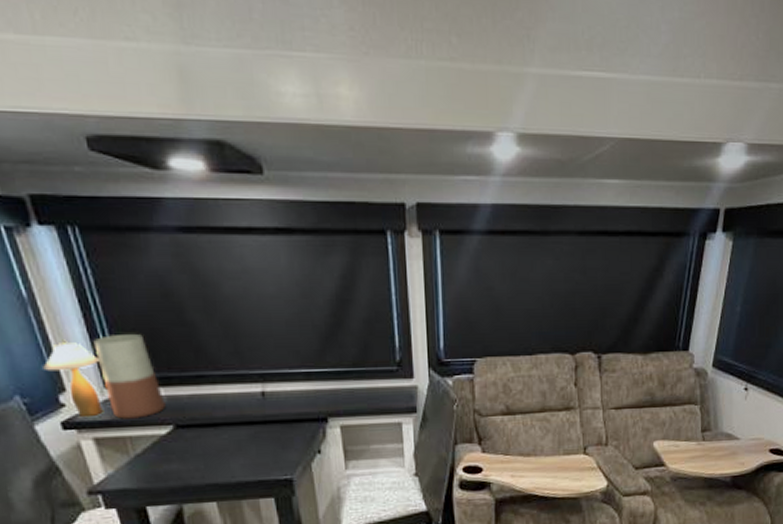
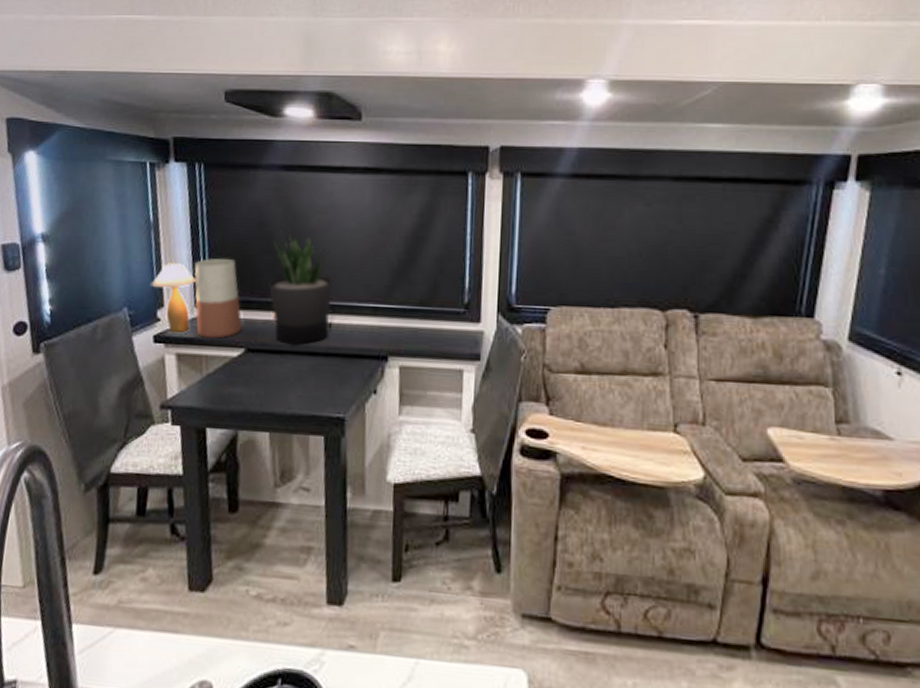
planter: none [183,299,263,418] -> present [268,230,332,346]

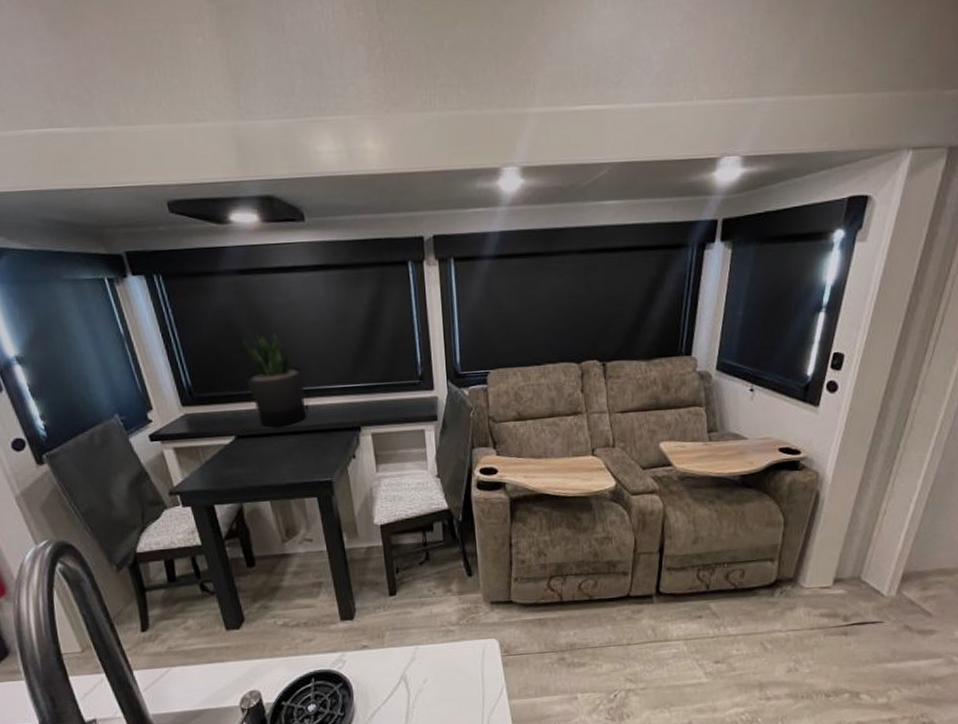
table lamp: present [151,260,197,334] -> none [135,367,180,431]
vase: present [194,258,242,339] -> none [173,361,229,432]

